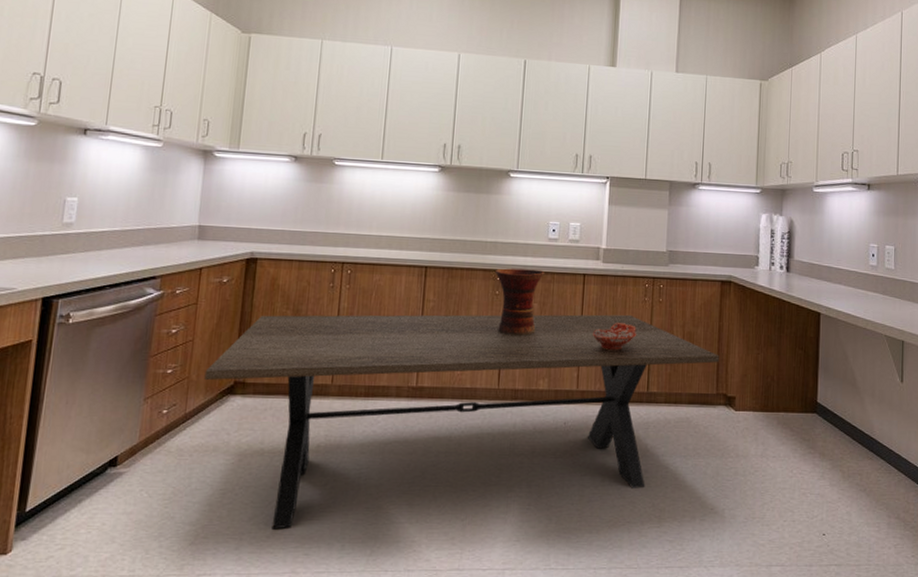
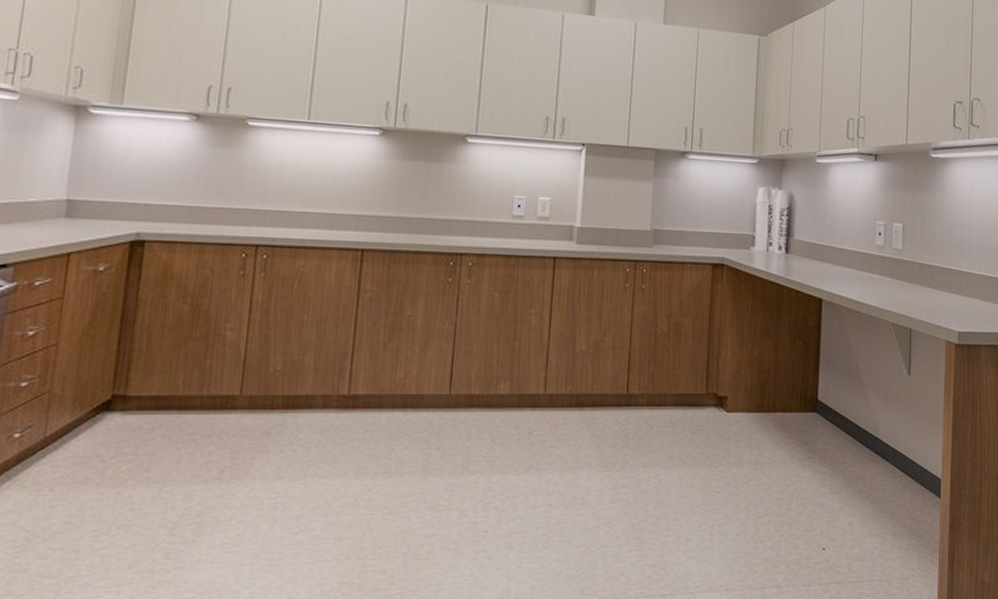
dining table: present [204,314,719,530] -> none [71,304,710,578]
vase: present [496,268,545,336] -> none [448,251,508,331]
ceramic bowl: present [592,323,636,350] -> none [563,314,615,345]

